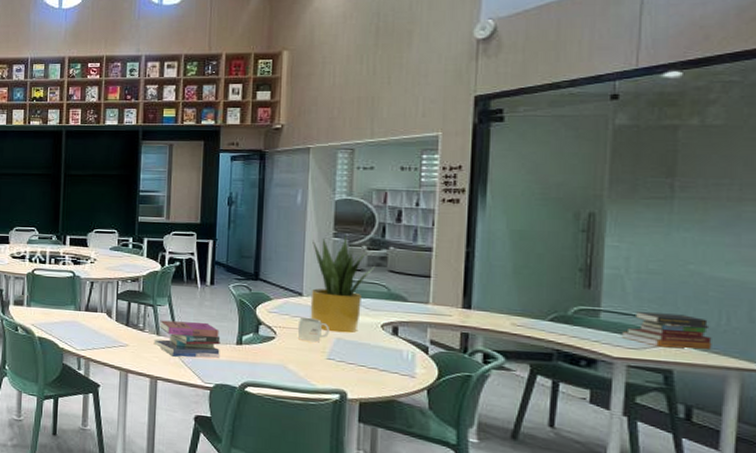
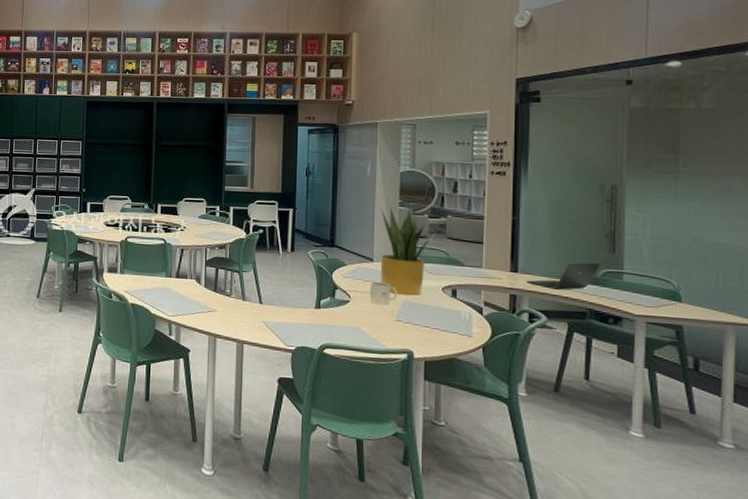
books: present [153,320,221,359] -> none [240,286,301,323]
laptop: none [481,299,572,329] -> present [526,263,601,290]
books: present [622,312,712,350] -> none [642,274,712,307]

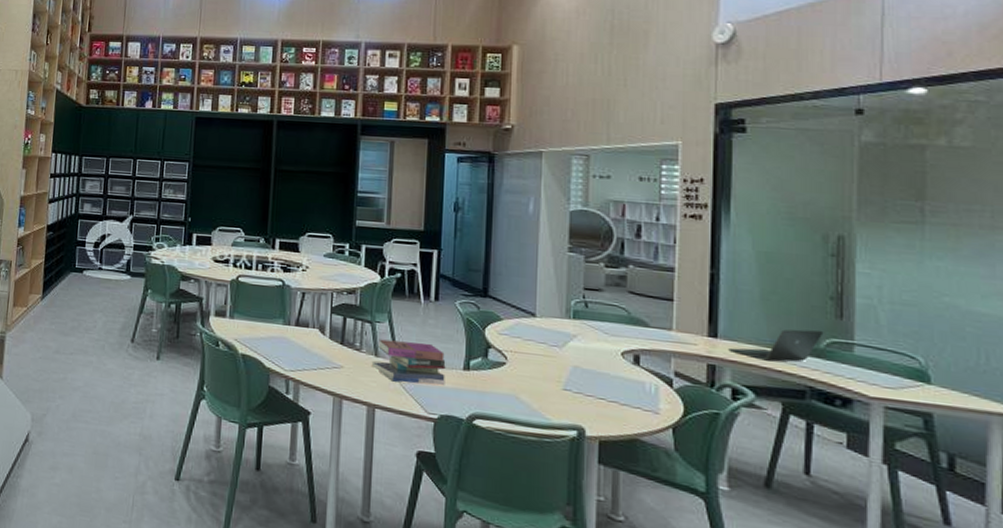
books: none [240,286,301,323] -> present [371,339,446,386]
mug: present [369,282,397,306] -> none [530,341,565,371]
planter: present [380,205,434,296] -> none [544,251,612,361]

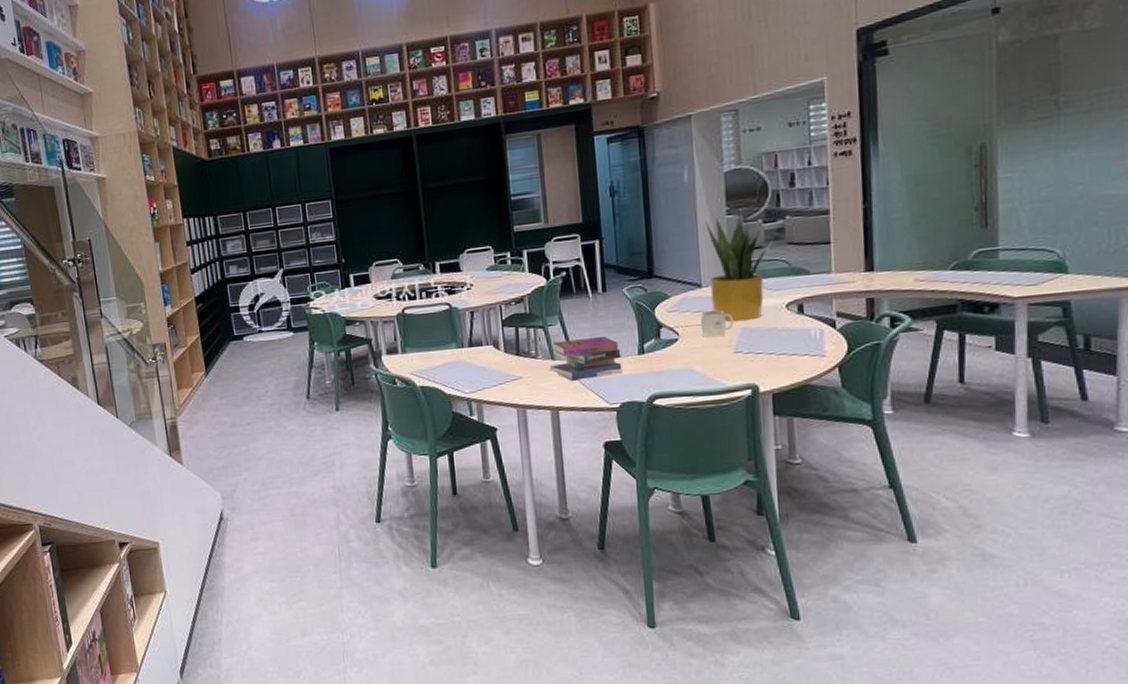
mug: none [530,341,565,371] -> present [700,310,734,338]
planter: none [544,251,612,361] -> present [705,211,772,322]
laptop: present [728,329,824,362] -> none [885,244,971,284]

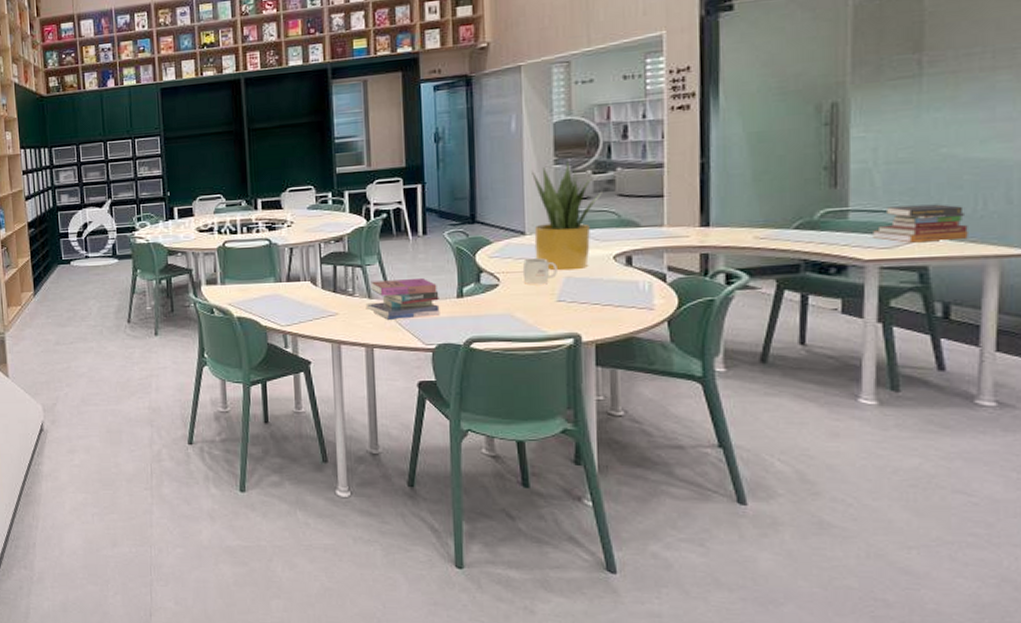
books: none [1021,240,1104,279] -> present [873,204,968,243]

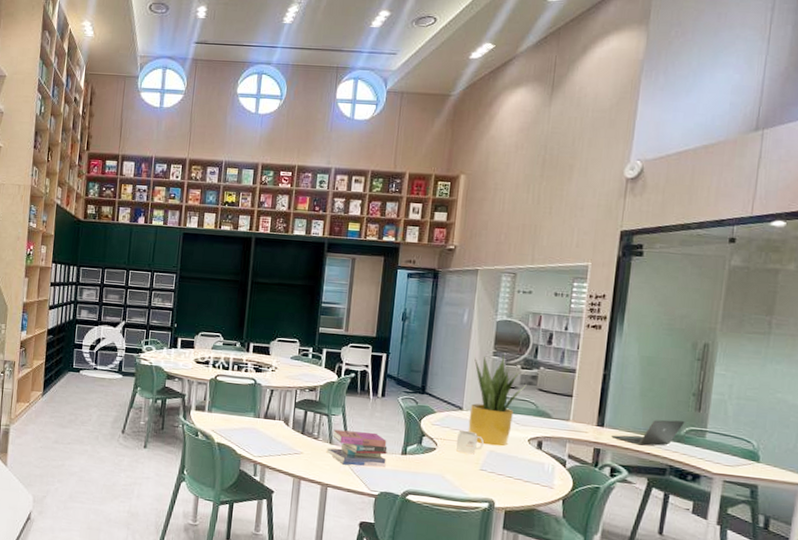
laptop: none [721,203,818,241] -> present [611,420,685,446]
books: present [873,204,968,243] -> none [722,433,789,468]

